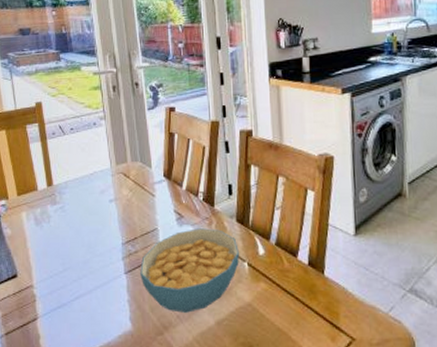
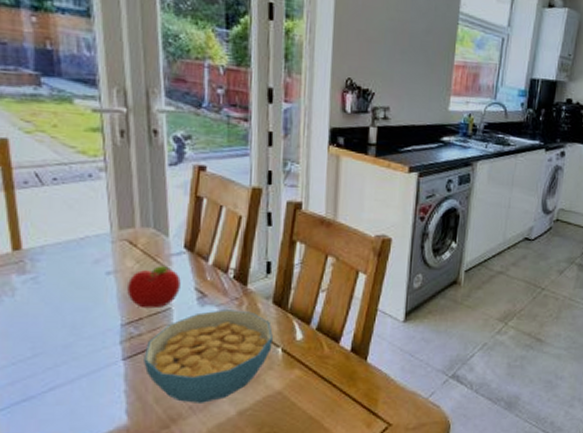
fruit: none [125,193,163,229] -> present [127,266,181,309]

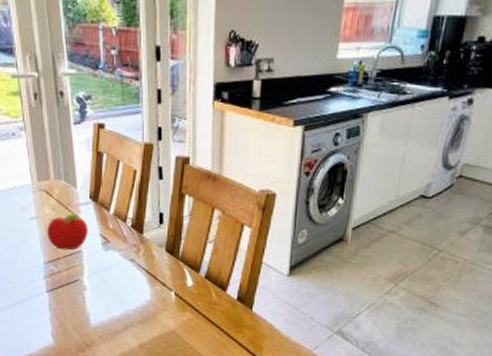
cereal bowl: present [144,310,273,403] -> none [63,254,166,334]

